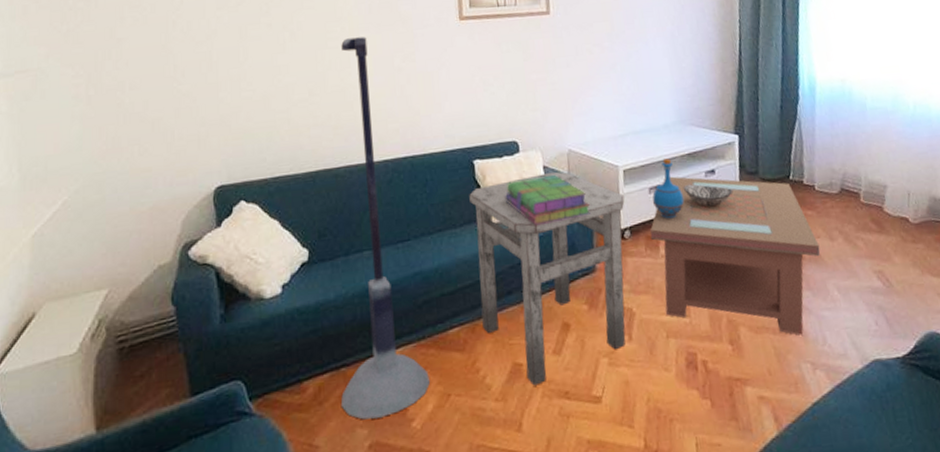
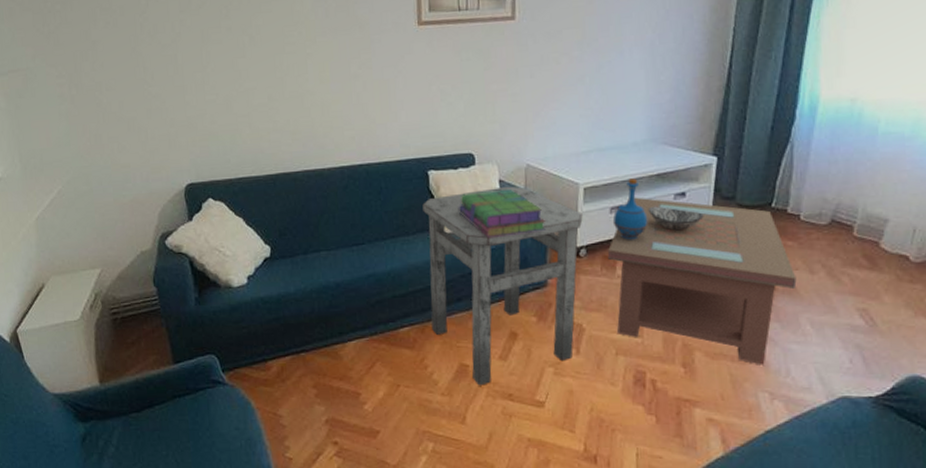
floor lamp: present [341,37,430,420] -> none [298,42,381,398]

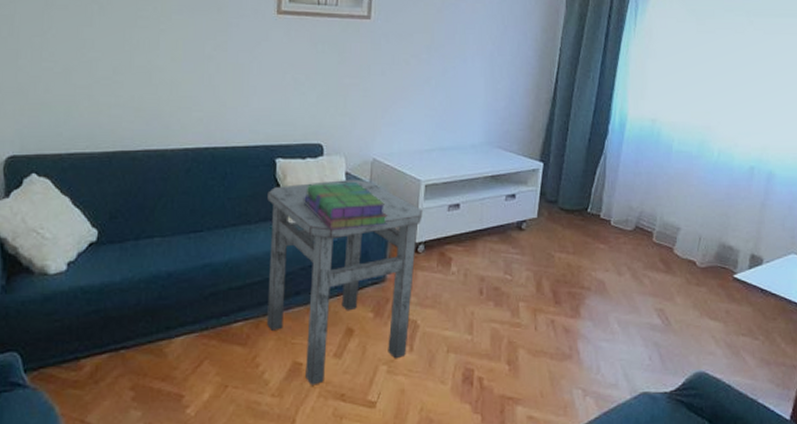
coffee table: present [607,197,797,365] -> none [443,196,607,362]
bottle: present [612,178,648,240] -> none [450,178,482,238]
decorative bowl: present [647,206,704,231] -> none [482,206,531,231]

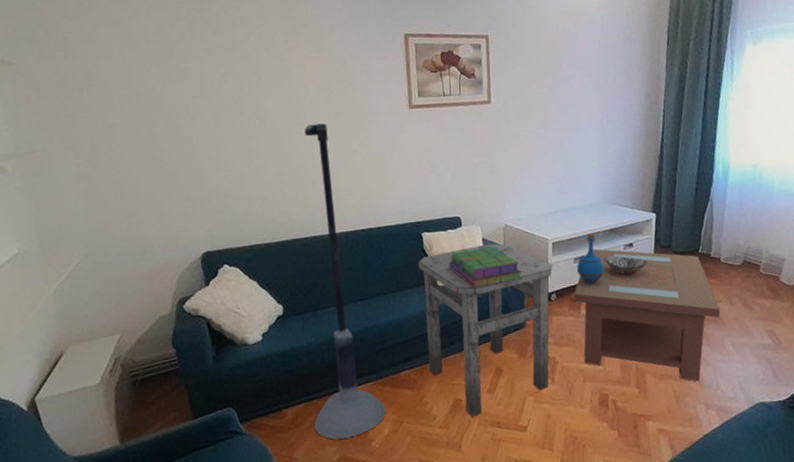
floor lamp: none [118,19,208,402] -> present [304,123,386,440]
coffee table: none [443,196,607,362] -> present [573,248,721,382]
bottle: none [450,178,482,238] -> present [576,233,605,285]
decorative bowl: none [482,206,531,231] -> present [604,255,648,275]

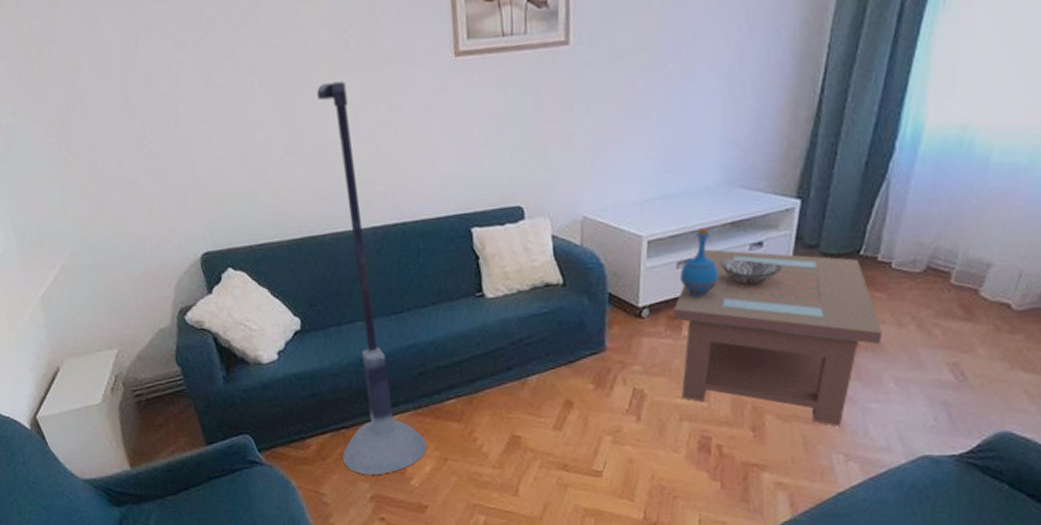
side table: present [418,243,553,417] -> none [466,242,646,457]
stack of books: present [448,245,522,289] -> none [505,245,604,301]

